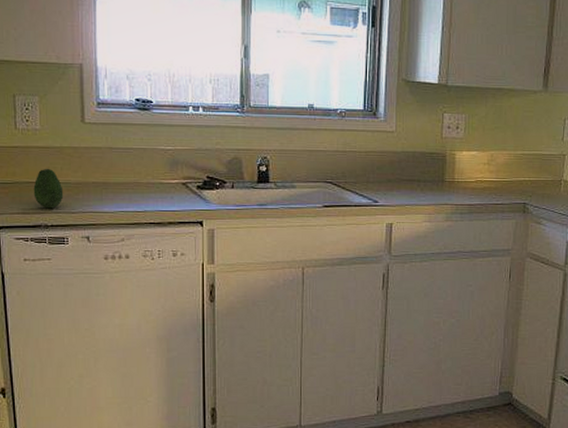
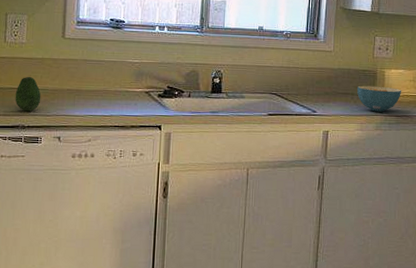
cereal bowl: none [424,170,475,200] -> present [357,85,402,112]

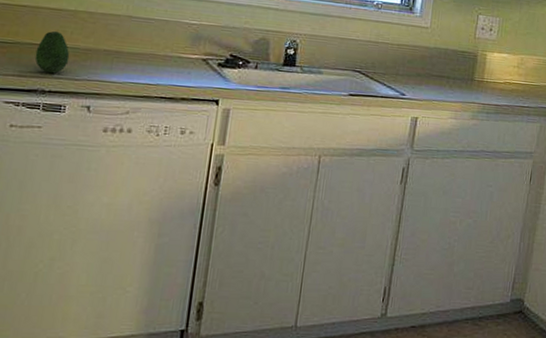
cereal bowl: present [357,85,402,112] -> none [454,68,505,100]

